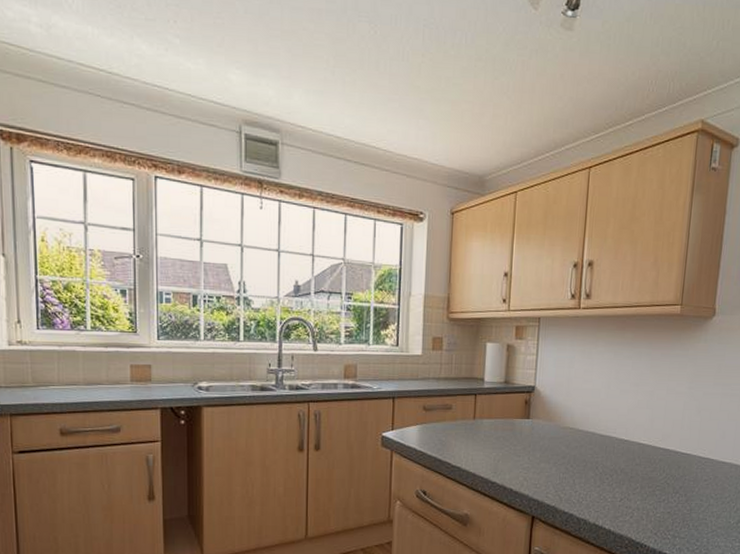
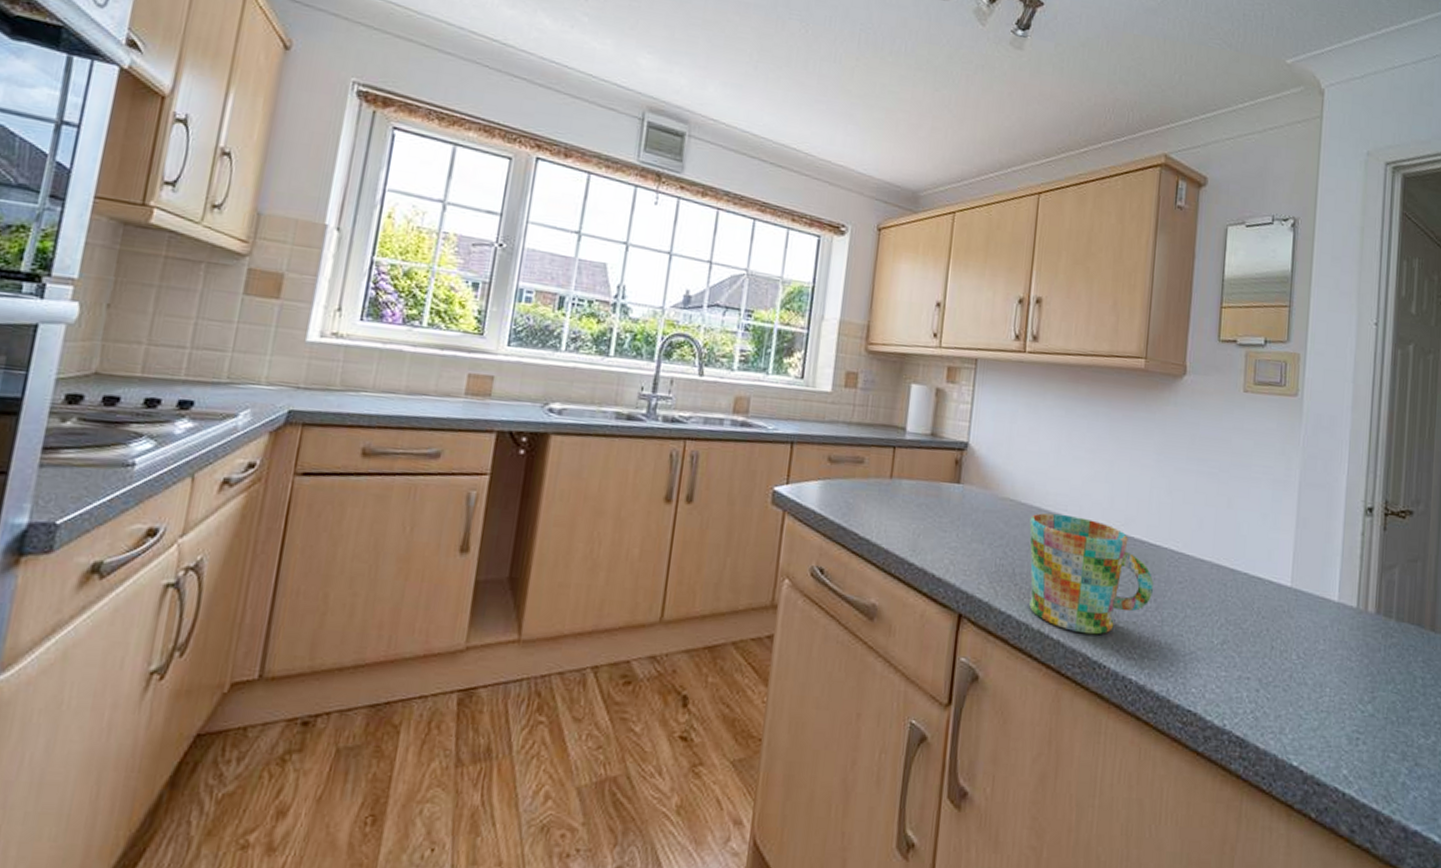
mug: none [586,435,684,524] -> present [1029,513,1153,635]

